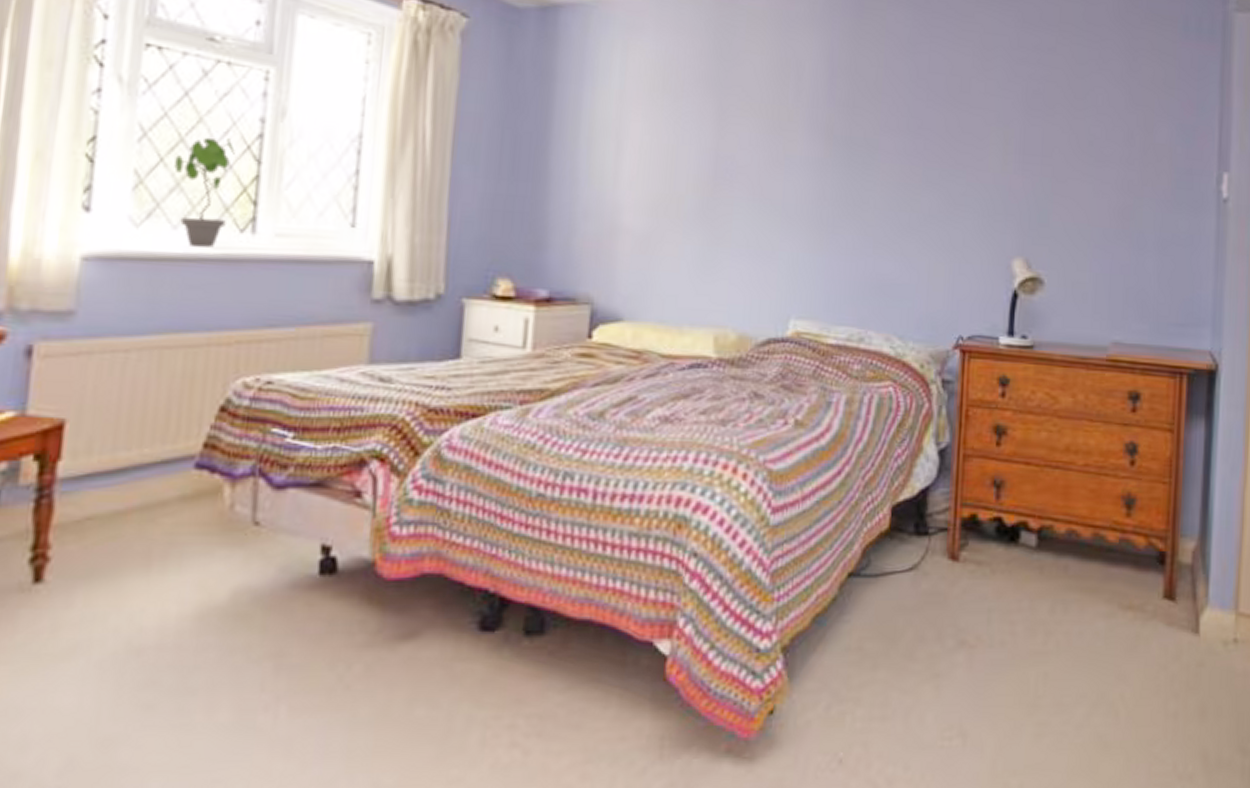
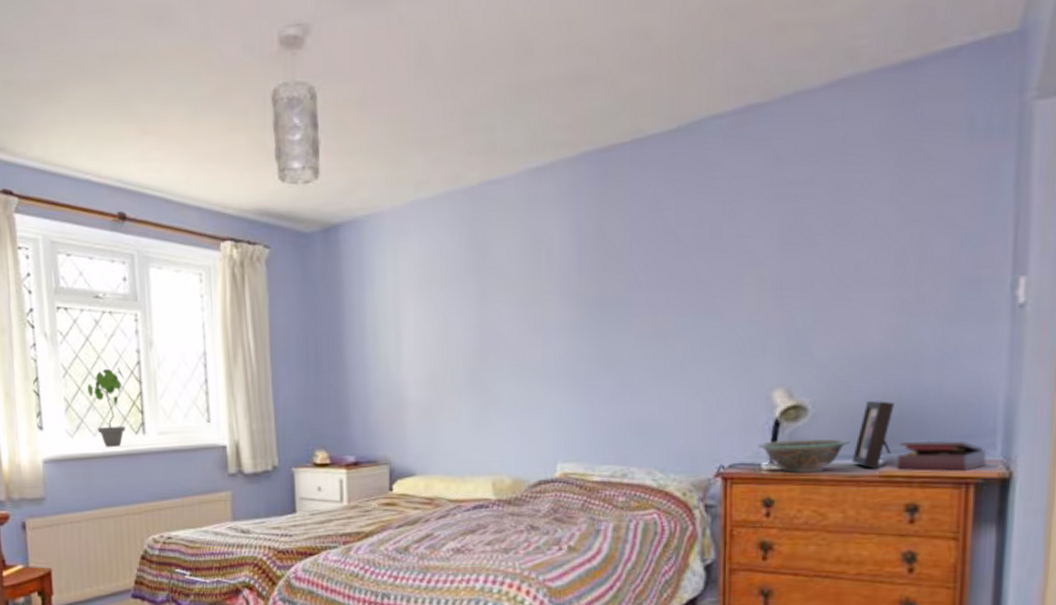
decorative bowl: none [995,313,1082,352] -> present [757,438,851,474]
picture frame: none [1082,280,1121,351] -> present [851,401,894,468]
jewelry box: none [1122,326,1197,361] -> present [897,440,987,473]

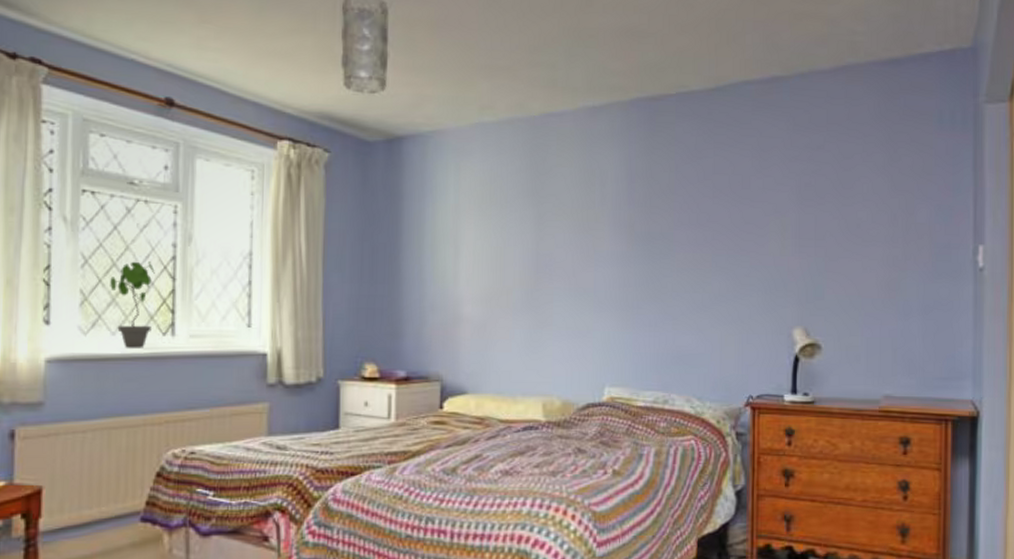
decorative bowl: present [757,438,851,474] -> none [780,374,856,406]
picture frame: present [851,401,894,468] -> none [857,343,889,403]
jewelry box: present [897,440,987,473] -> none [892,381,960,410]

